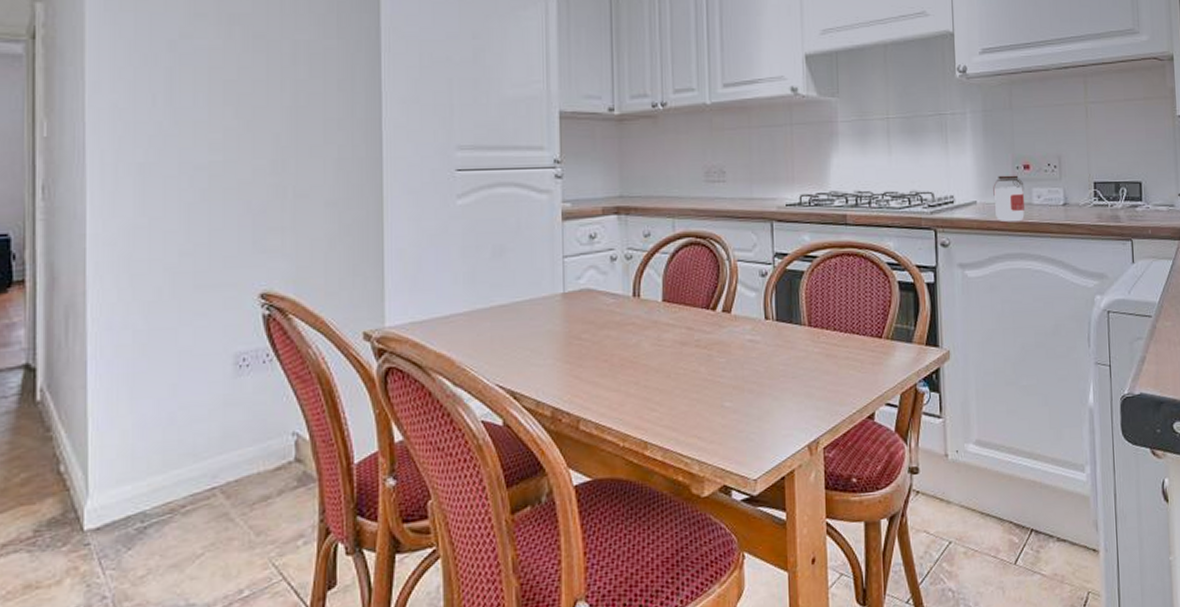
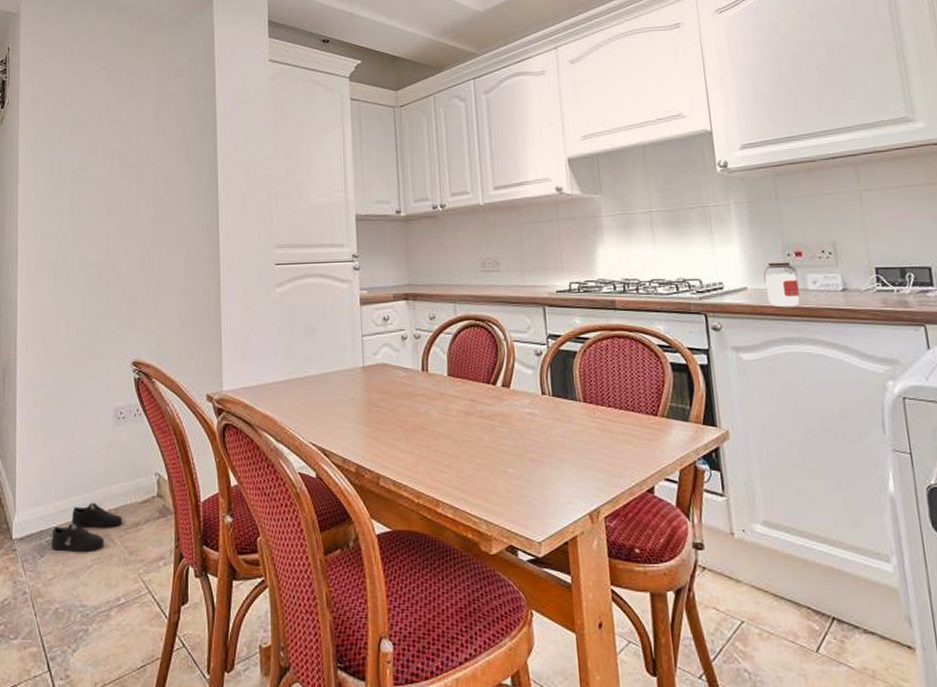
shoe: none [143,474,247,540] -> present [51,502,123,552]

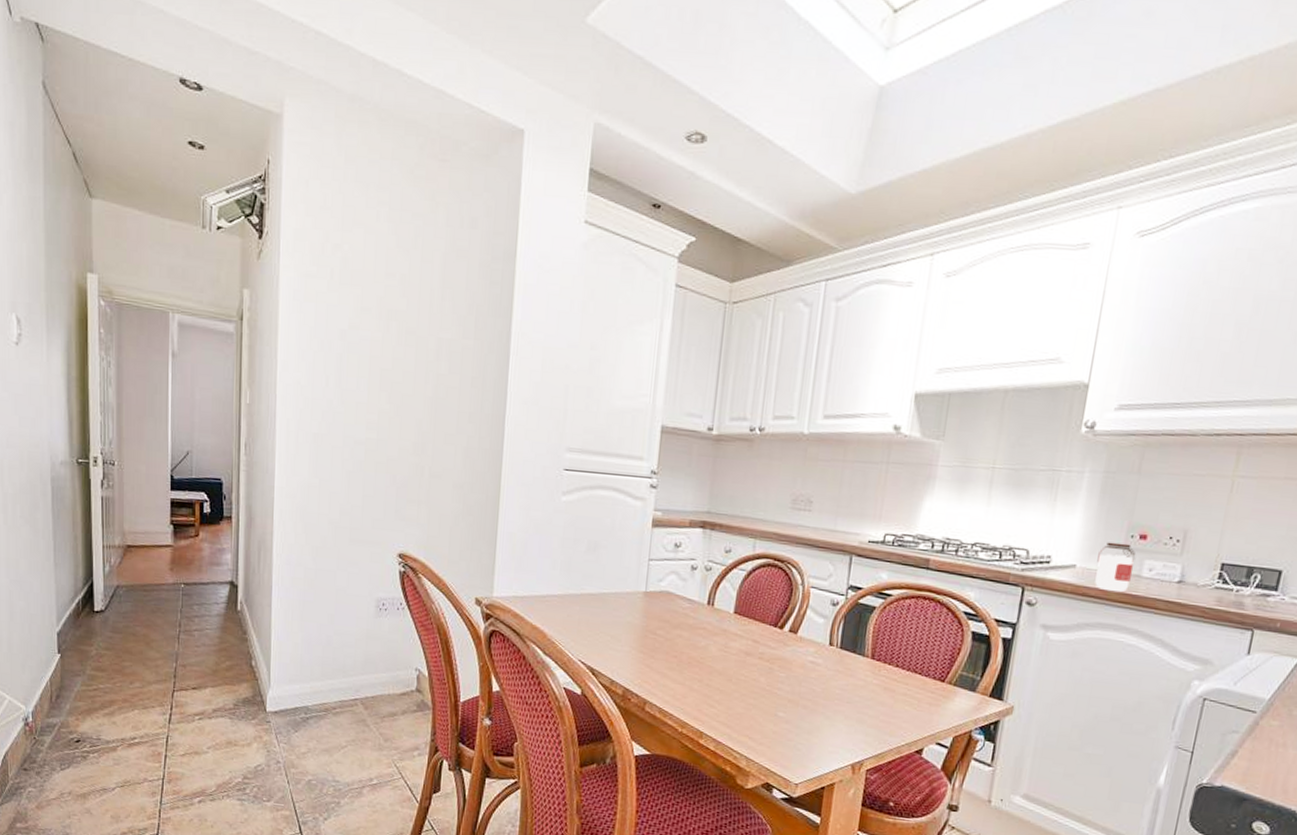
shoe: present [51,502,123,552] -> none [305,687,380,733]

